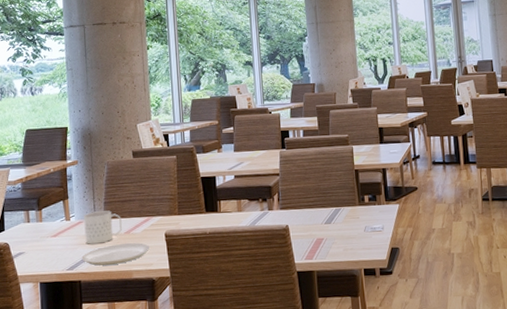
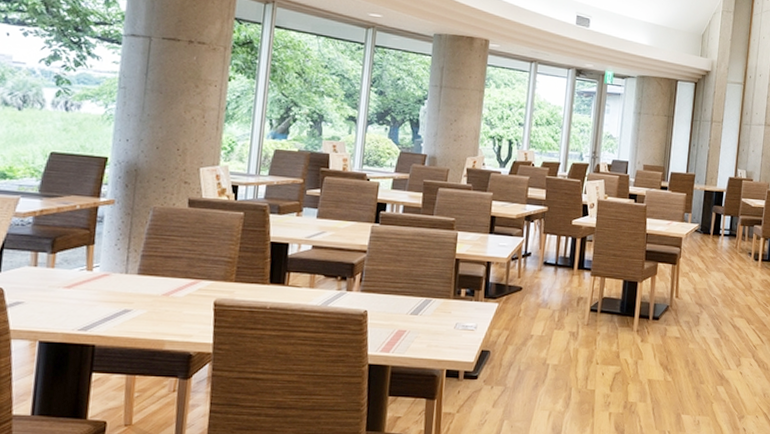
plate: present [81,243,149,266] -> none [100,307,192,331]
mug: present [84,210,122,244] -> none [108,264,161,304]

